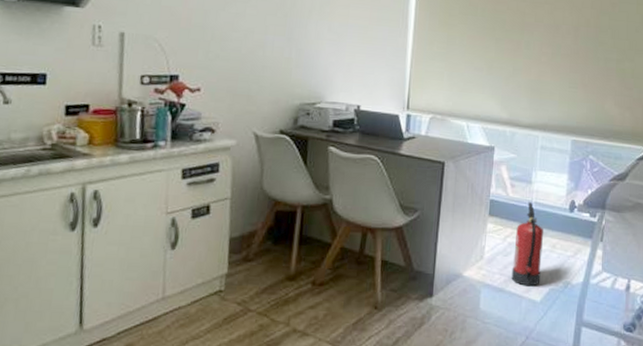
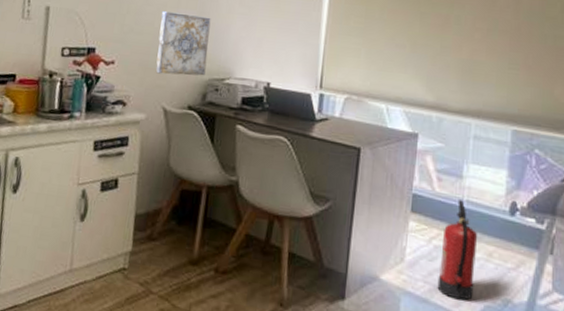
wall art: none [244,37,300,101] -> present [155,11,211,76]

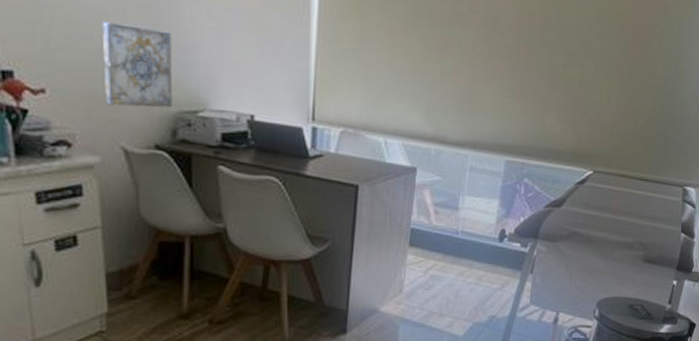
fire extinguisher: present [437,200,478,301] -> none [432,231,470,321]

